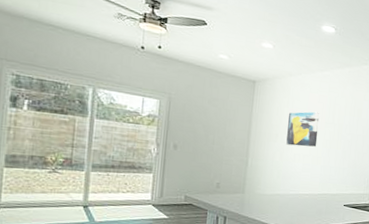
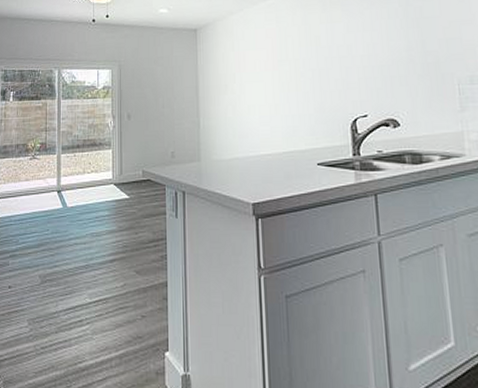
wall art: present [286,111,320,147] -> none [236,49,273,96]

